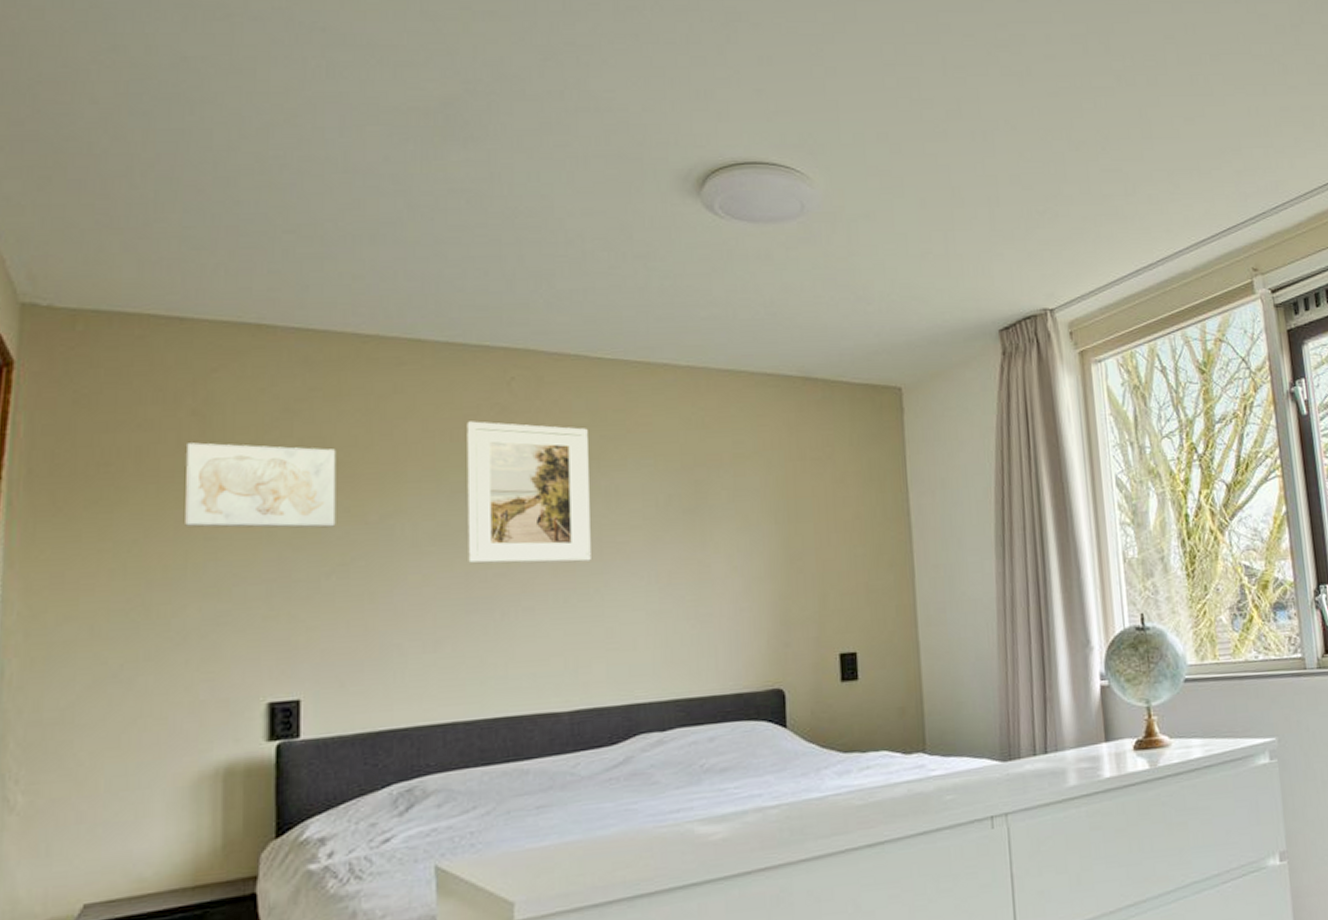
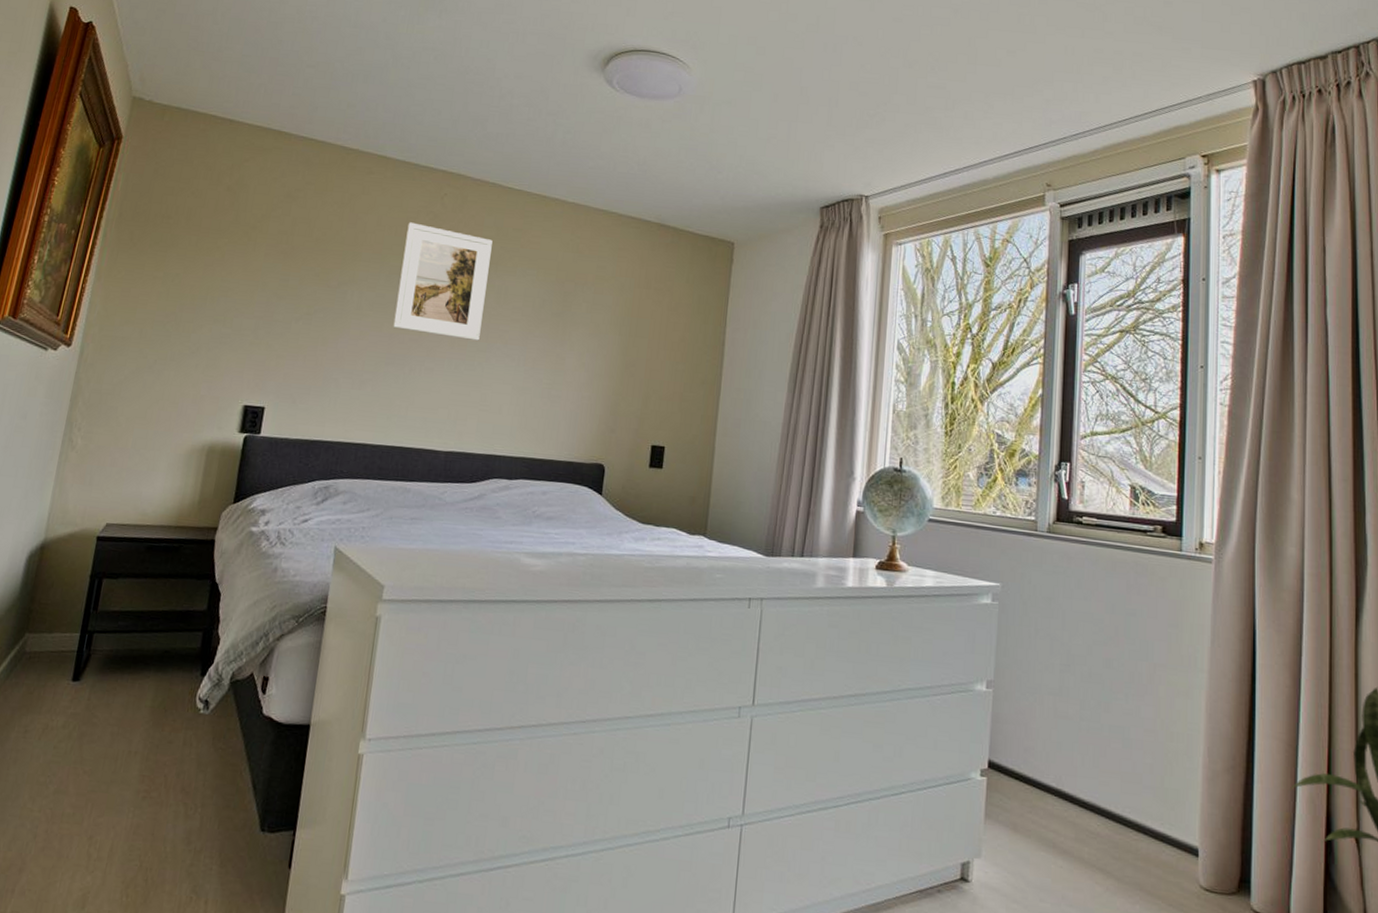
wall art: present [185,442,336,528] -> none [210,210,317,286]

